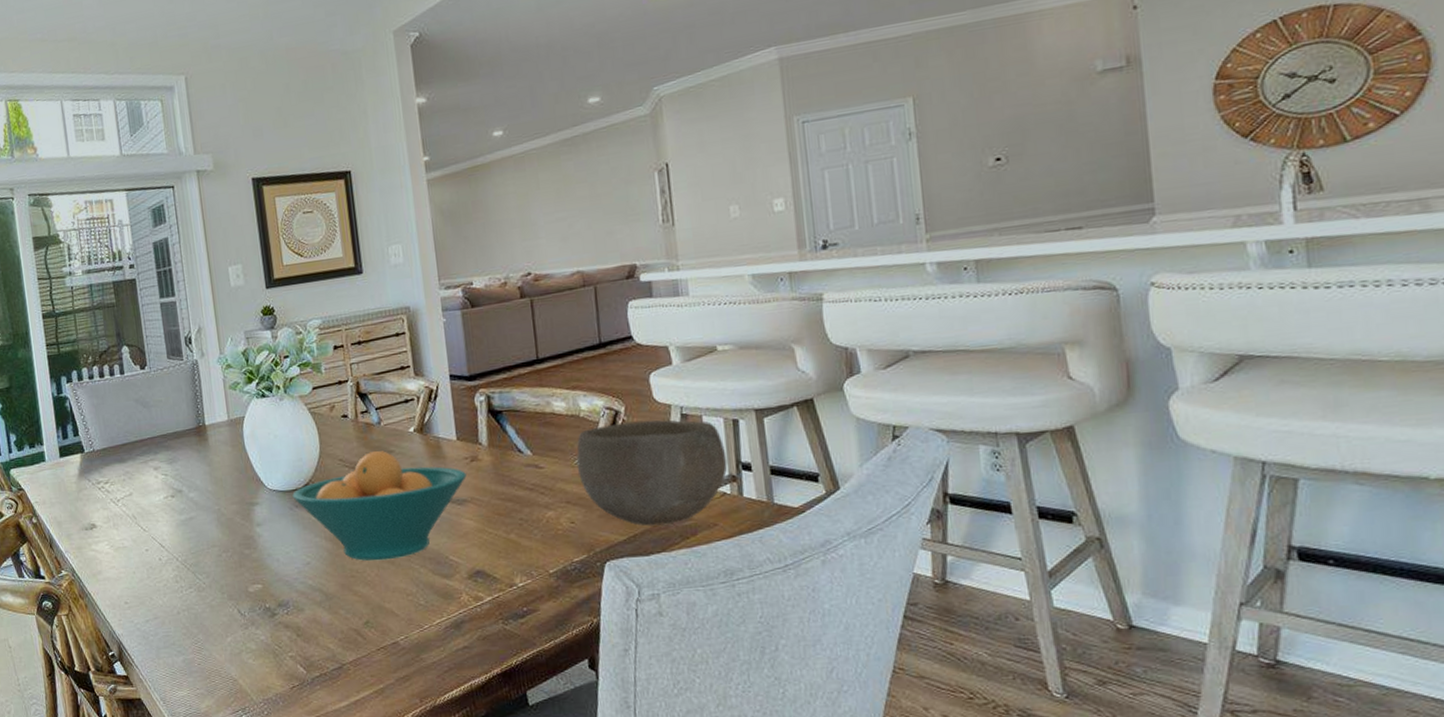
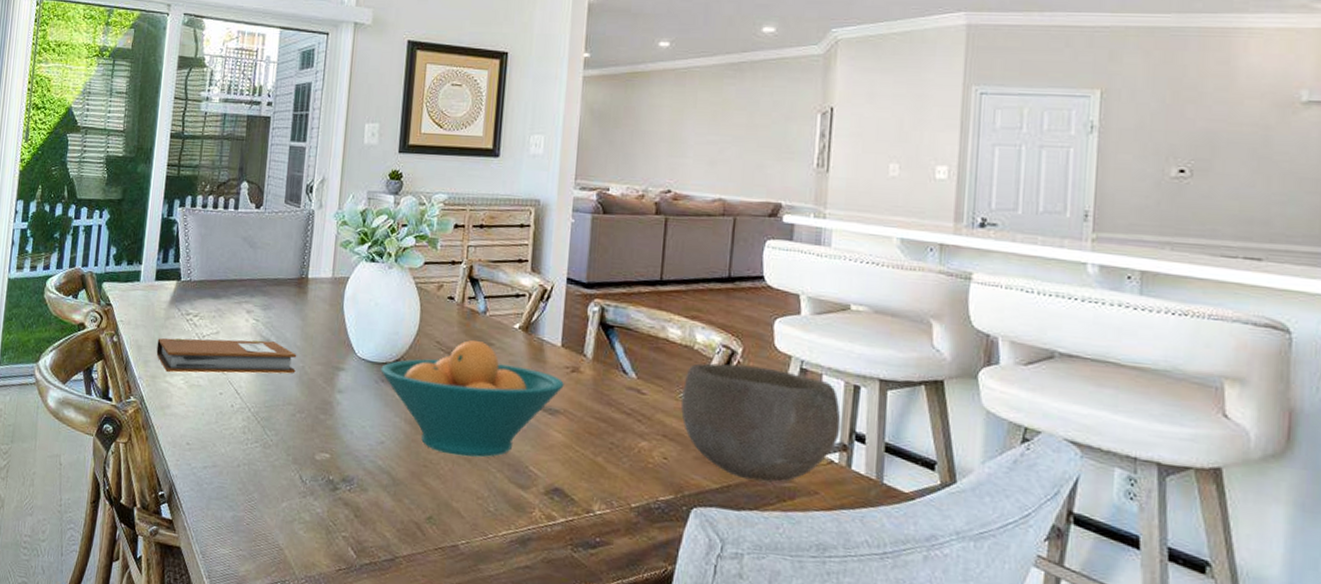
notebook: none [75,491,213,540] -> present [156,337,297,374]

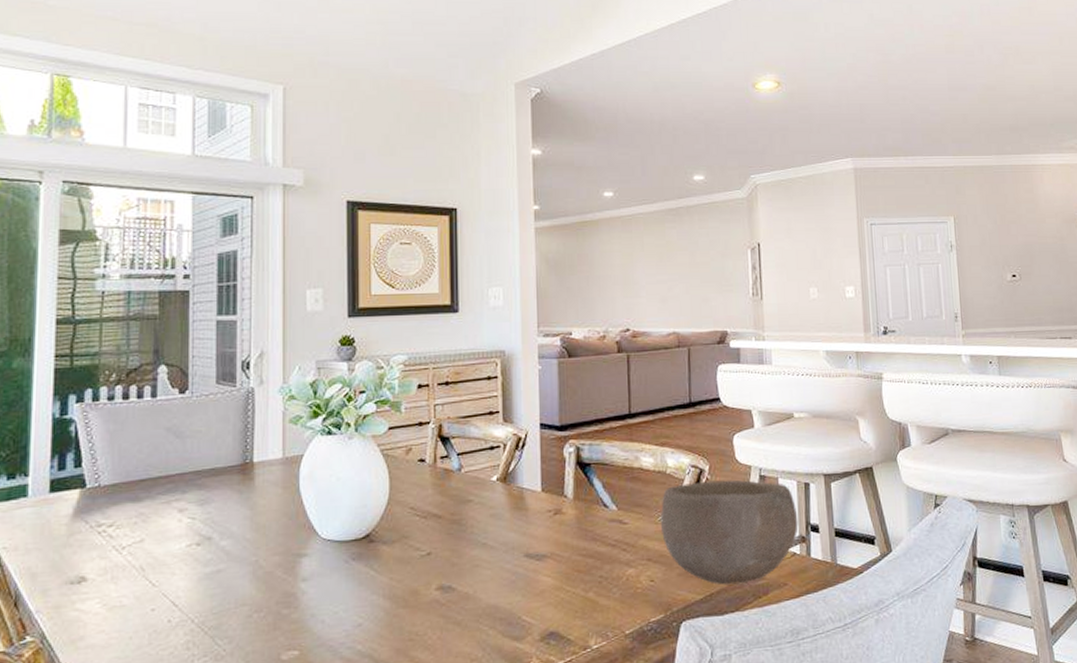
notebook: present [156,337,297,374] -> none [59,539,248,597]
fruit bowl: present [380,339,564,457] -> none [350,499,548,622]

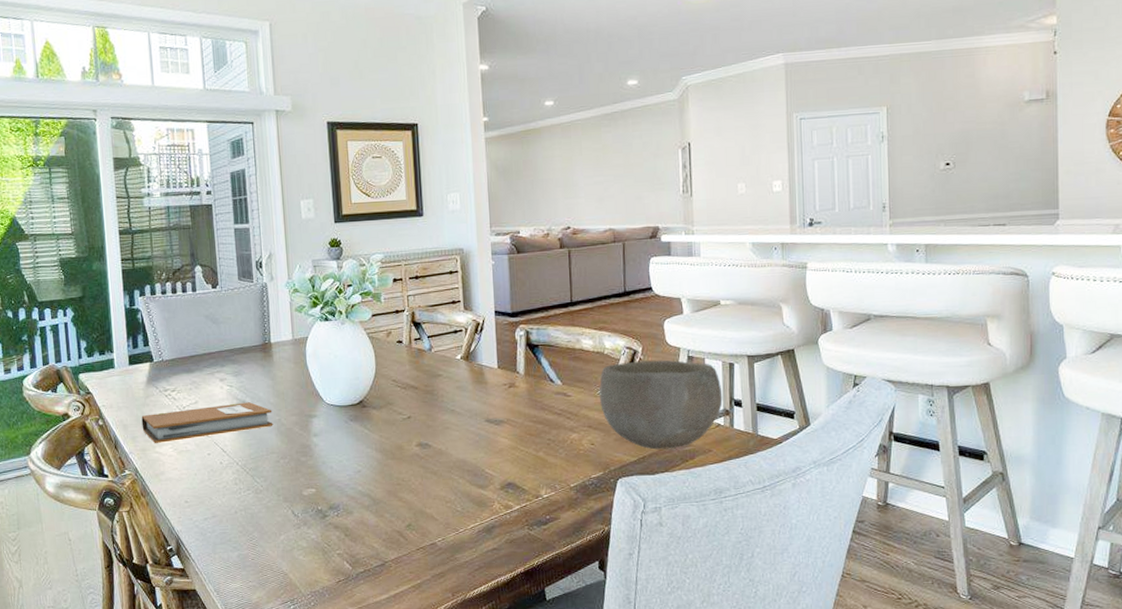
notebook: none [59,539,248,597] -> present [141,402,273,443]

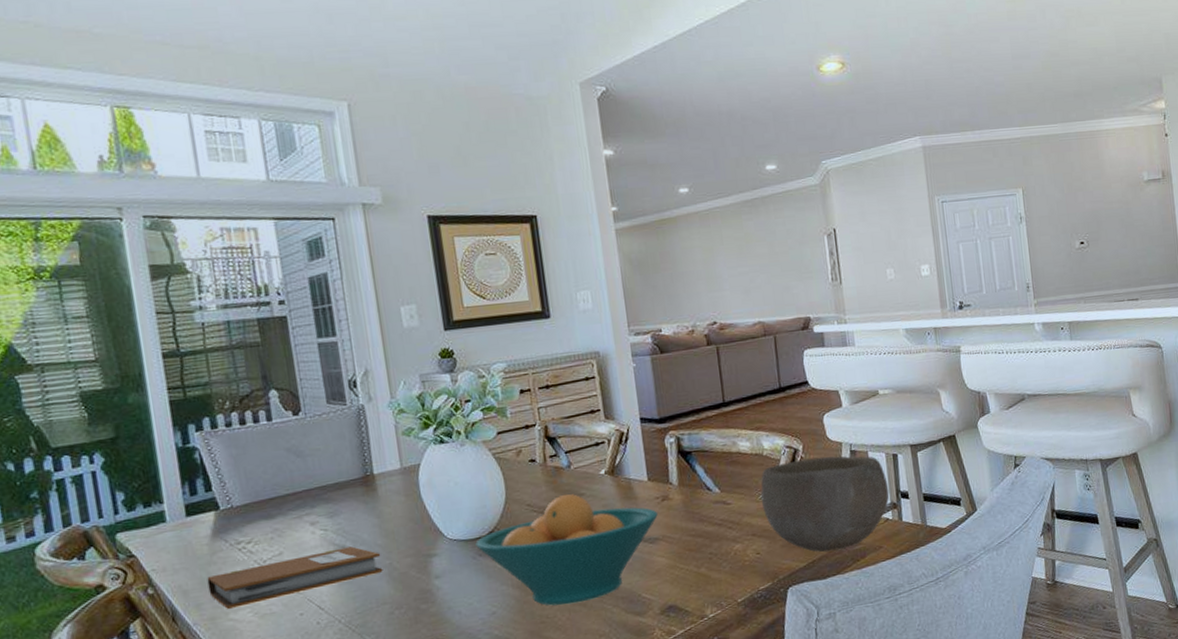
fruit bowl: none [348,373,504,471] -> present [475,494,658,606]

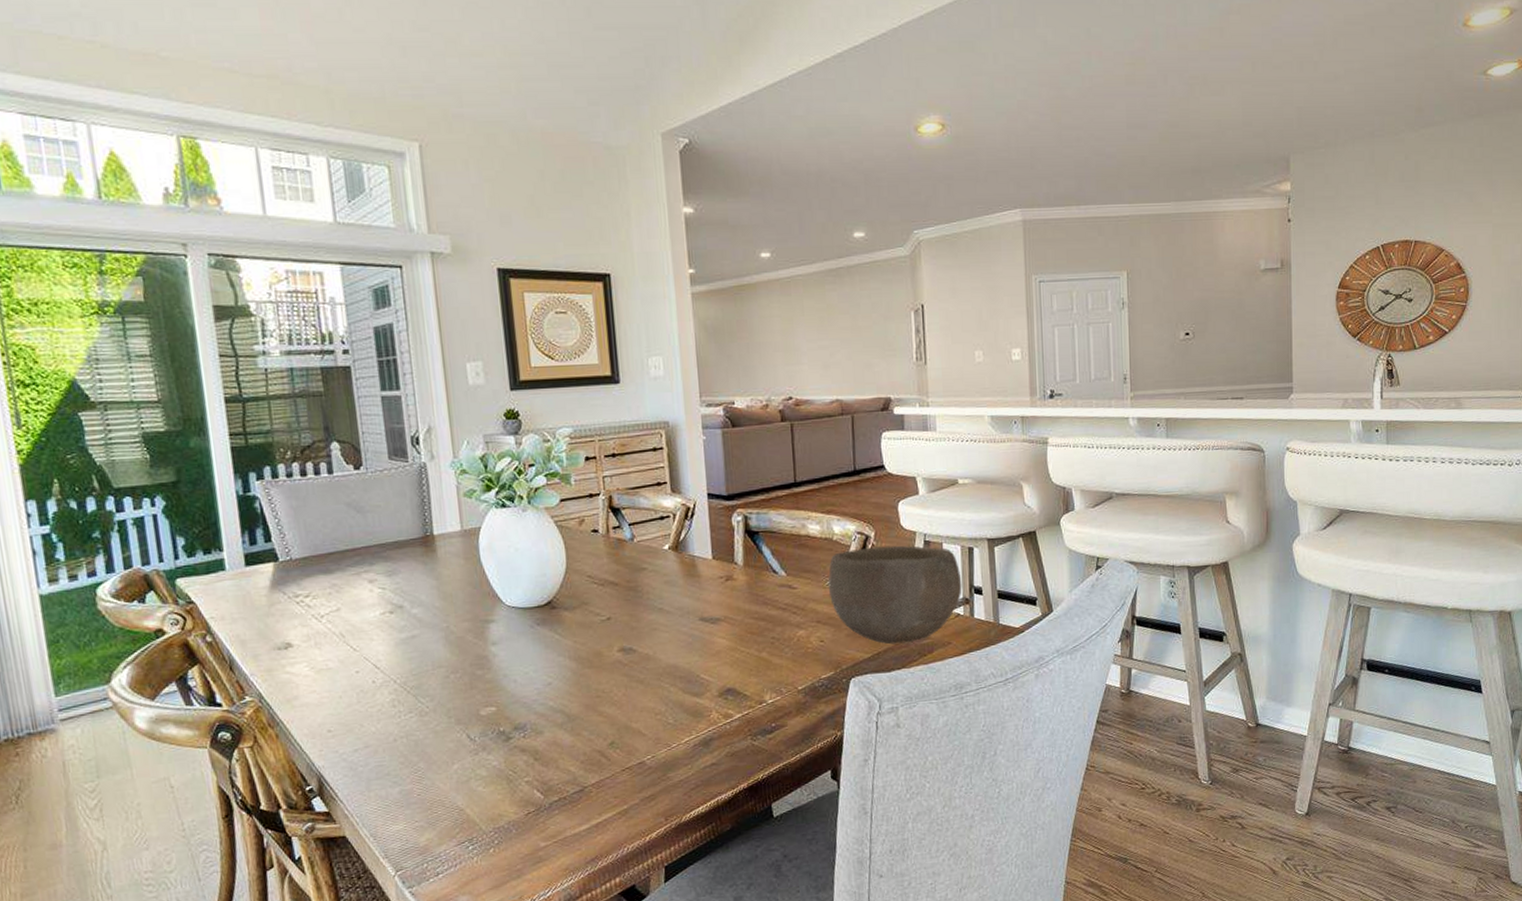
notebook: present [207,546,383,609] -> none [264,607,440,662]
fruit bowl: present [475,494,658,606] -> none [534,567,721,681]

